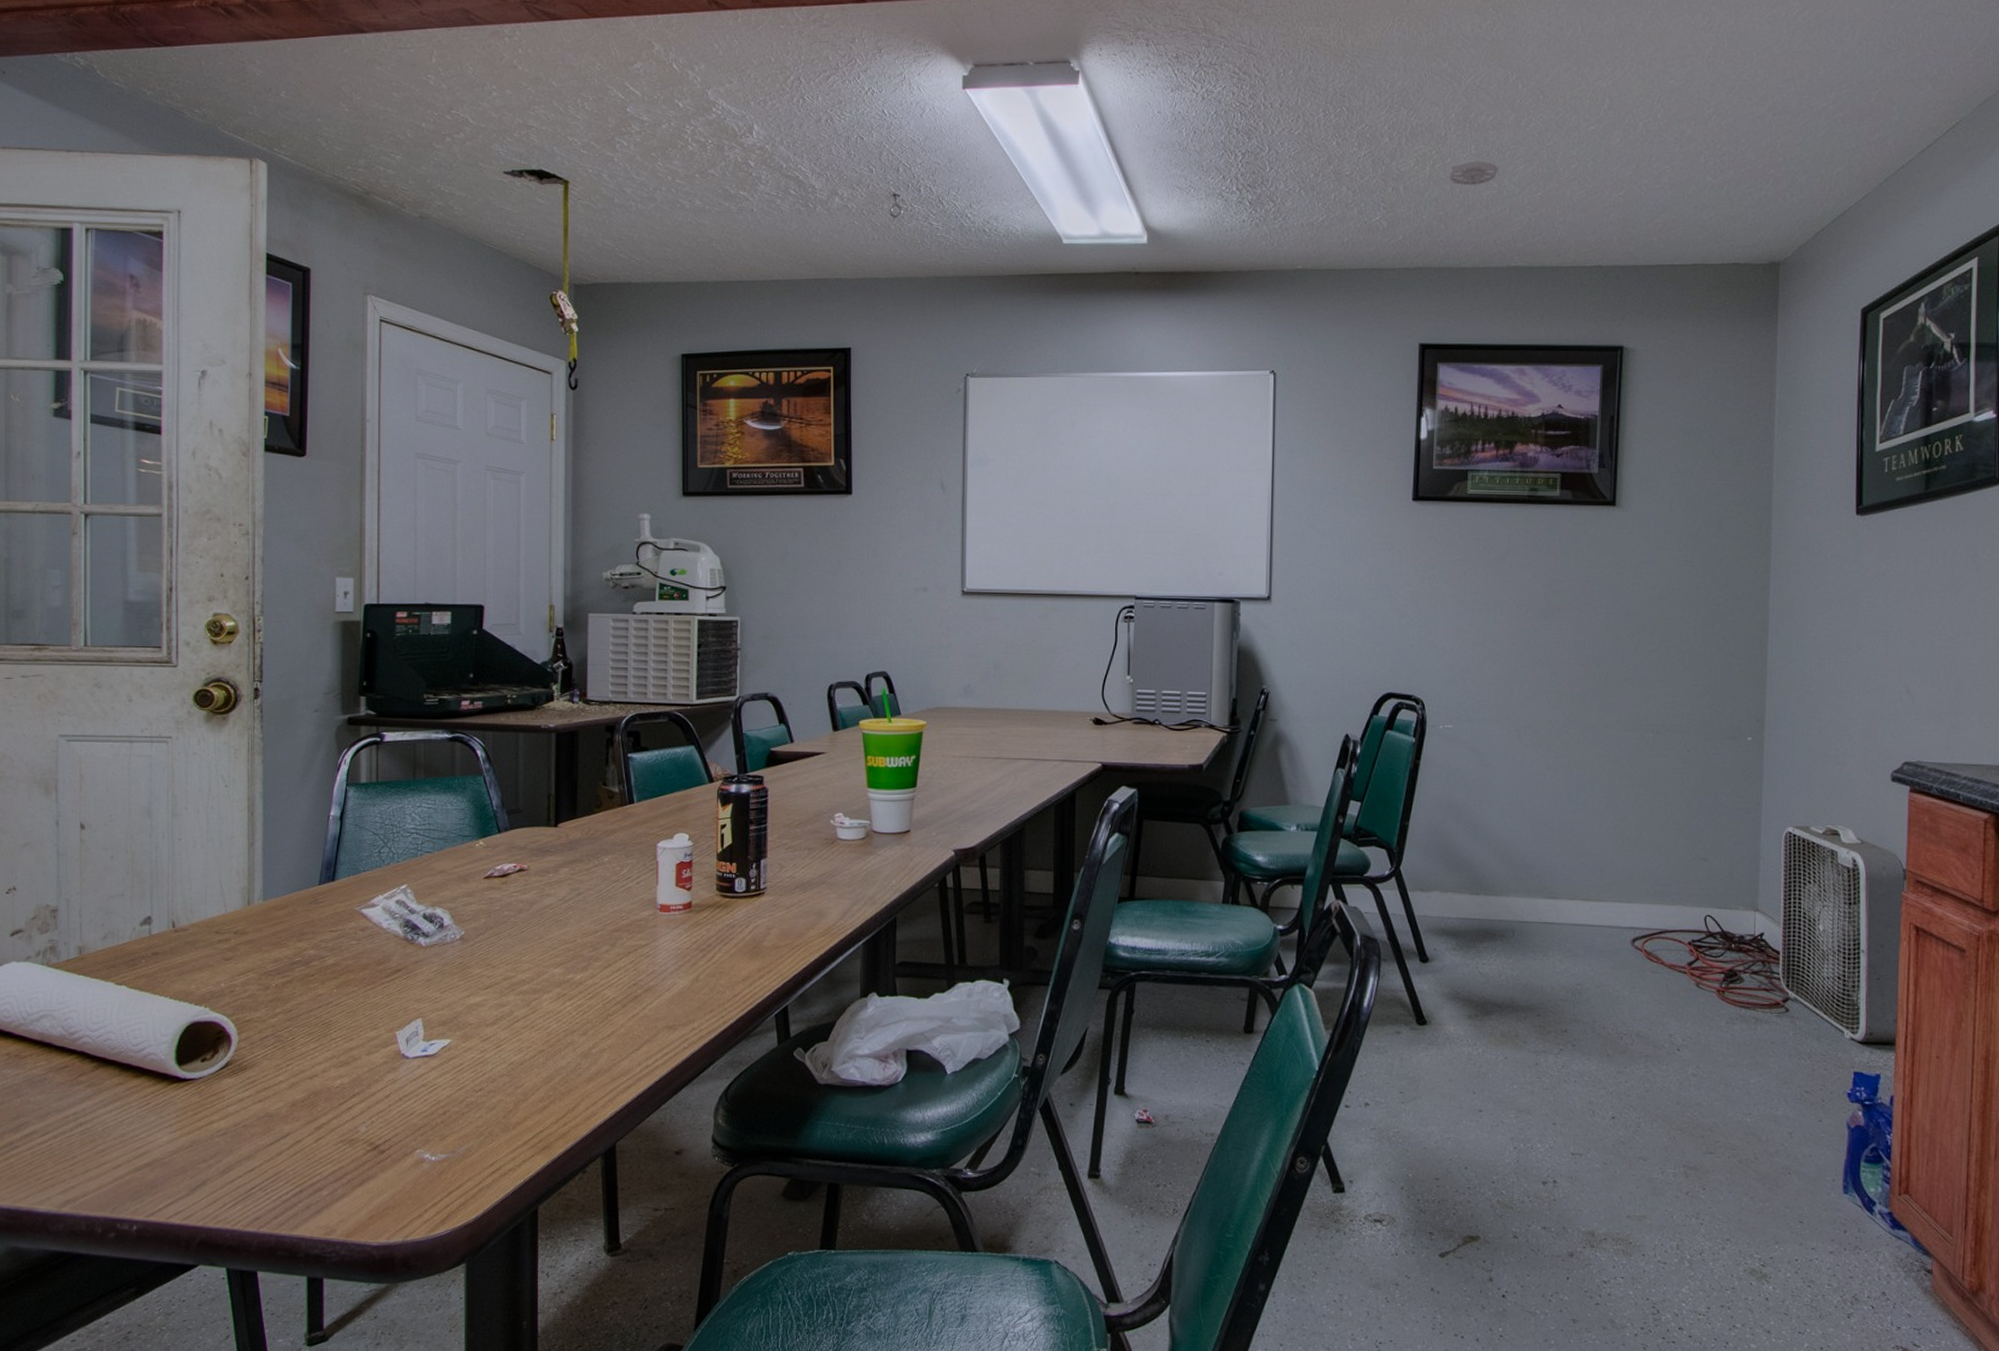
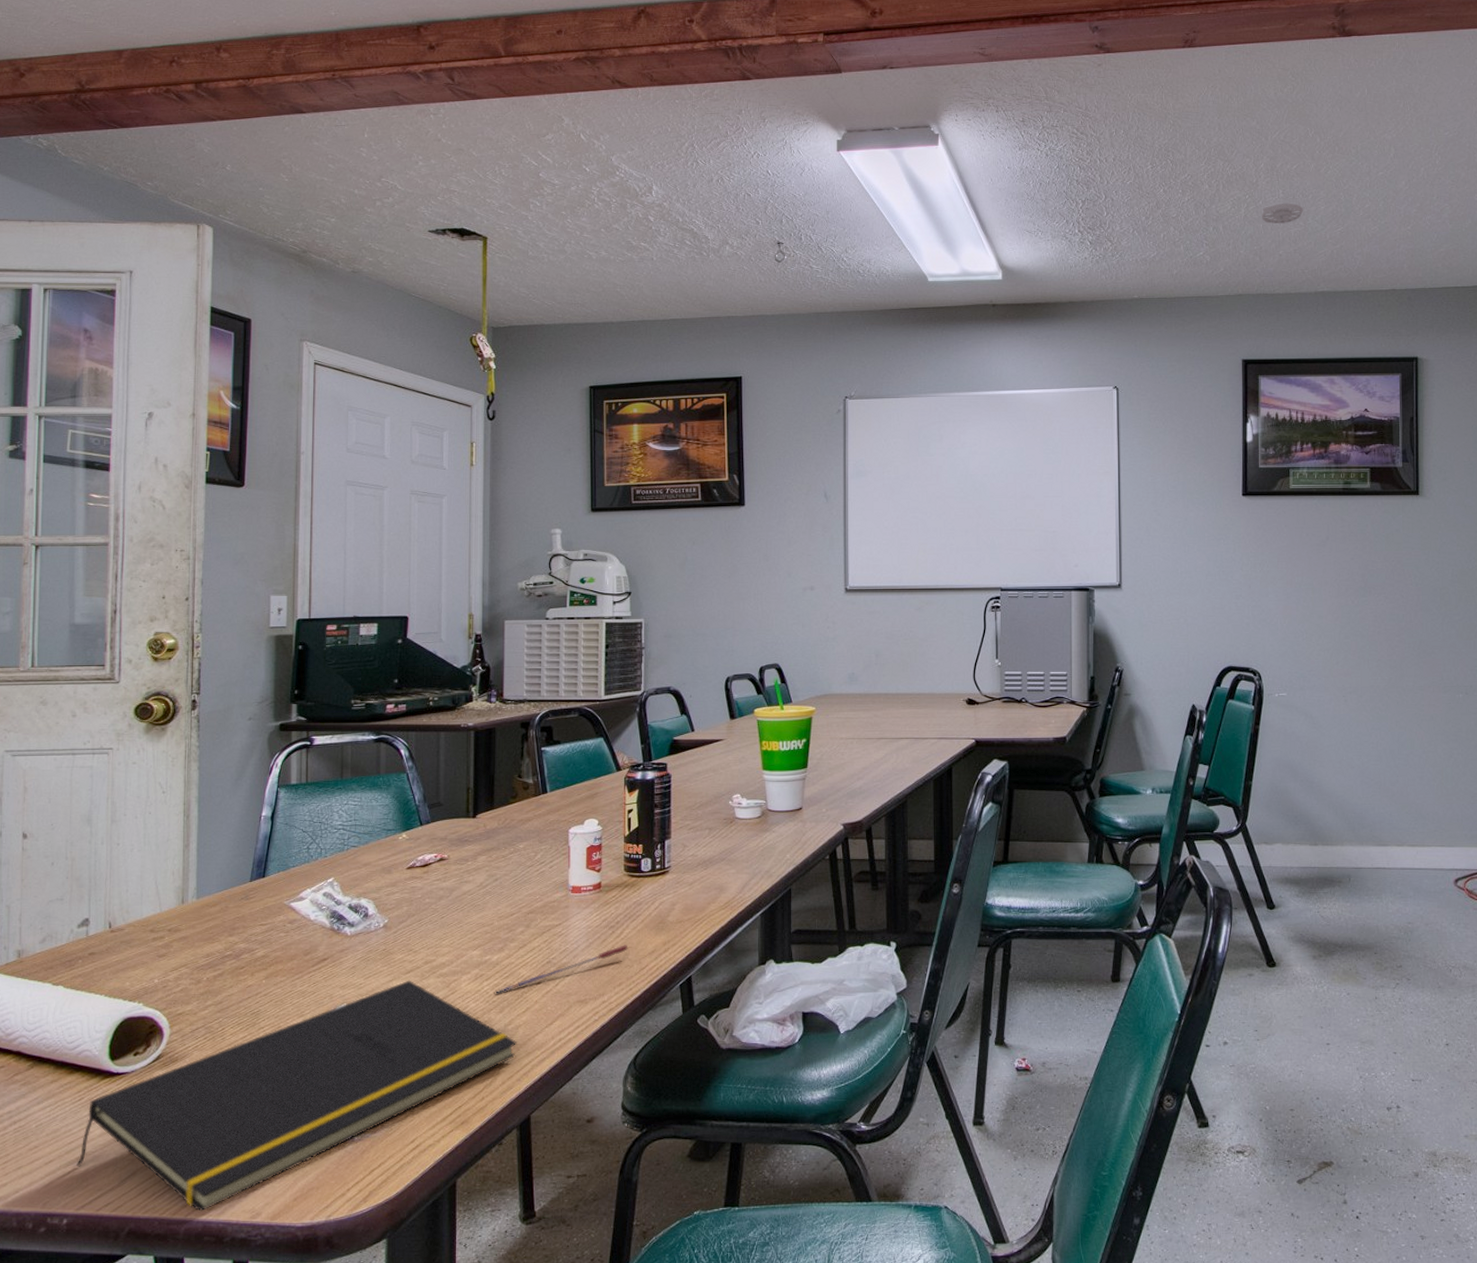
notepad: none [145,996,602,1225] -> present [77,980,517,1212]
pen: none [578,969,721,1016] -> present [495,945,629,994]

